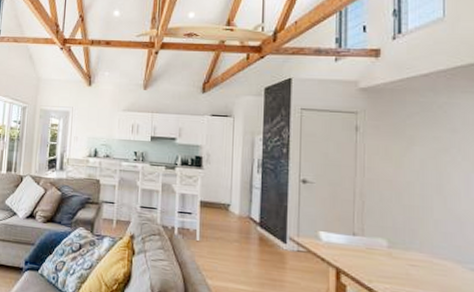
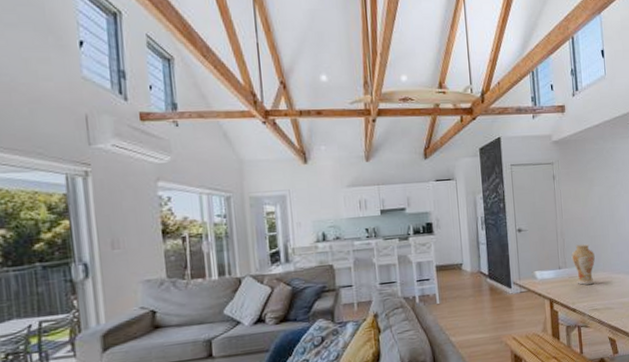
vase: none [372,211,408,264] -> present [571,243,595,285]

